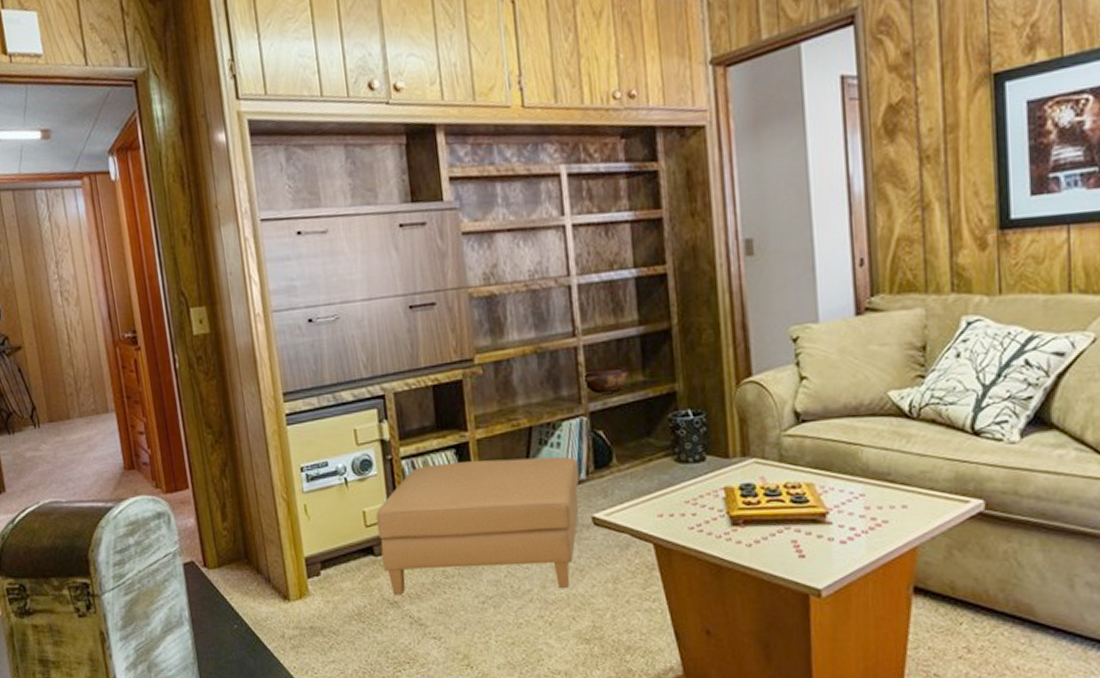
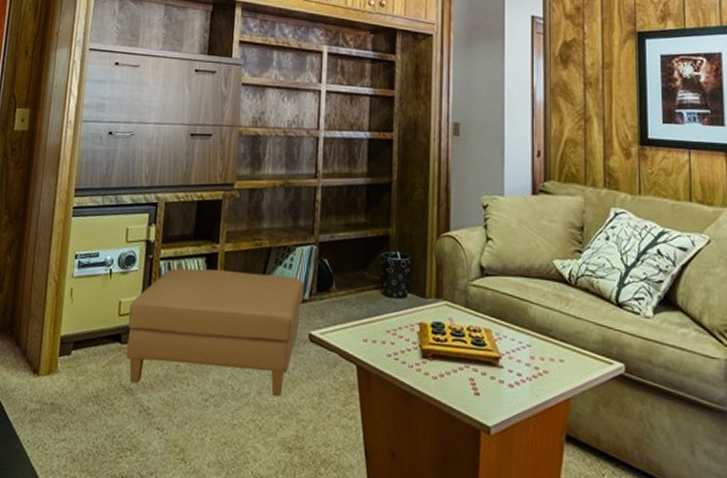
decorative bowl: present [581,365,630,394] -> none [317,205,355,229]

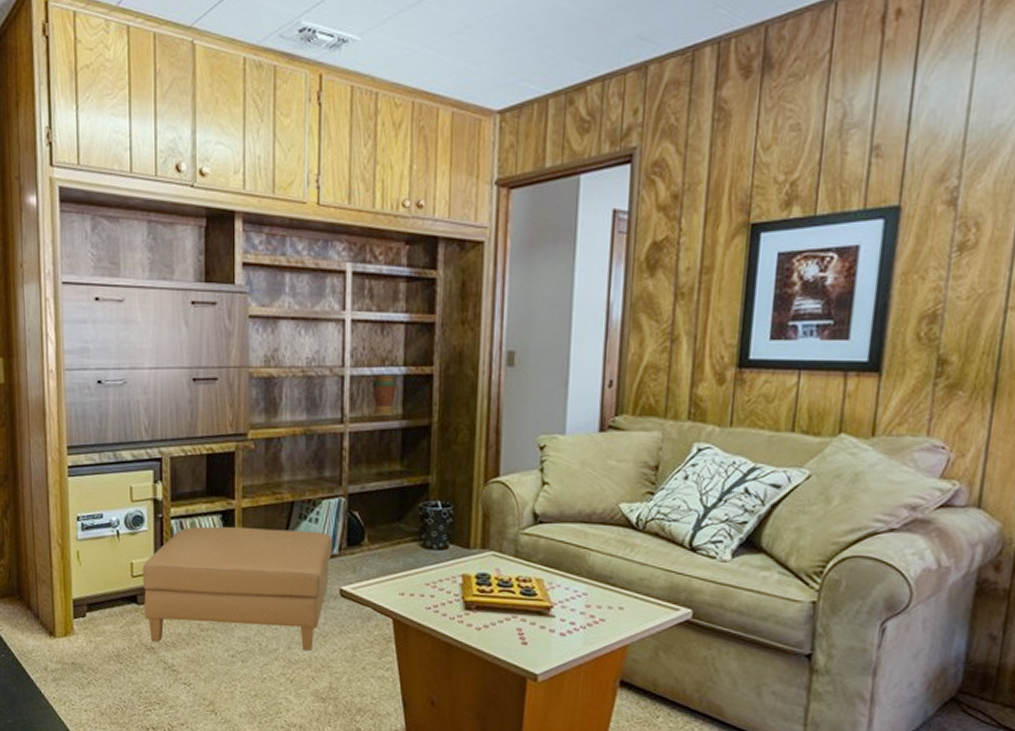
decorative vase: none [342,138,363,174] -> present [372,374,397,416]

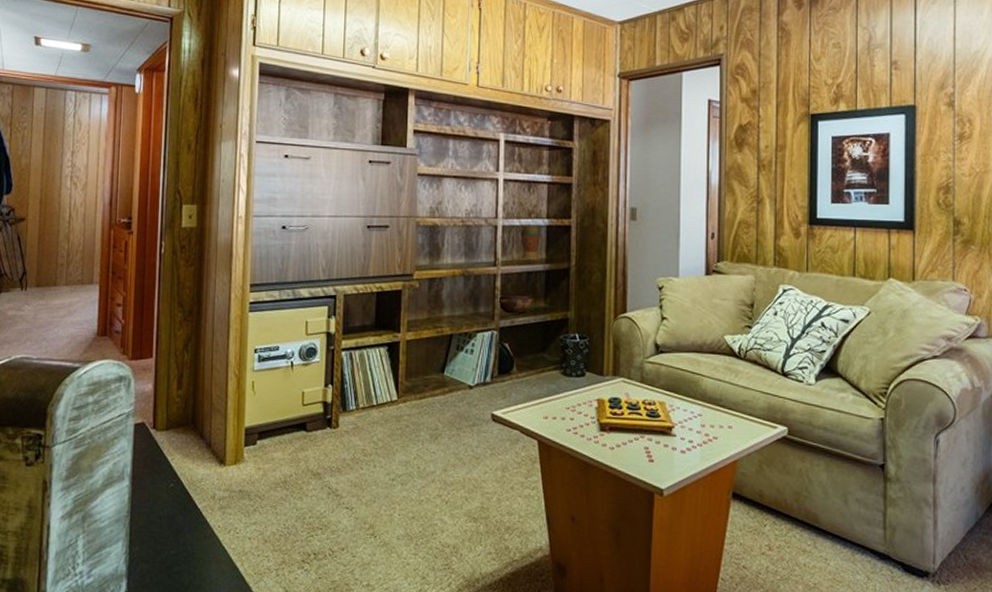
ottoman: present [142,526,333,650] -> none [312,357,486,472]
decorative bowl: none [344,453,389,479] -> present [497,292,534,314]

